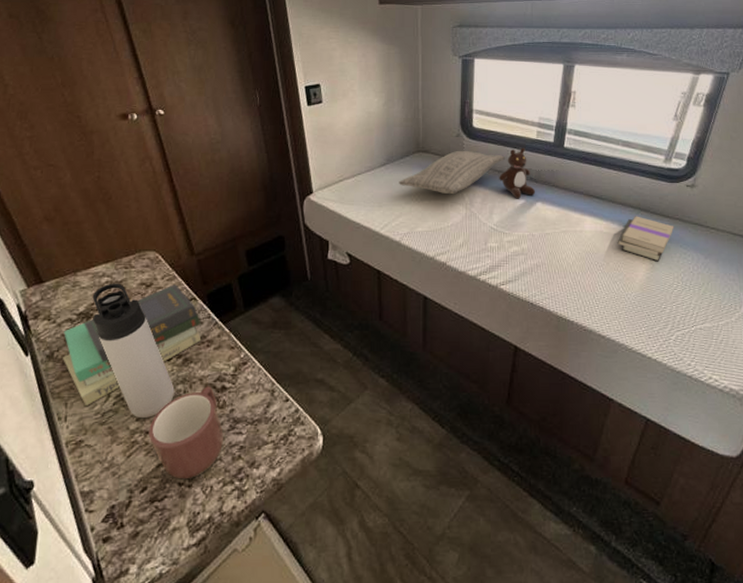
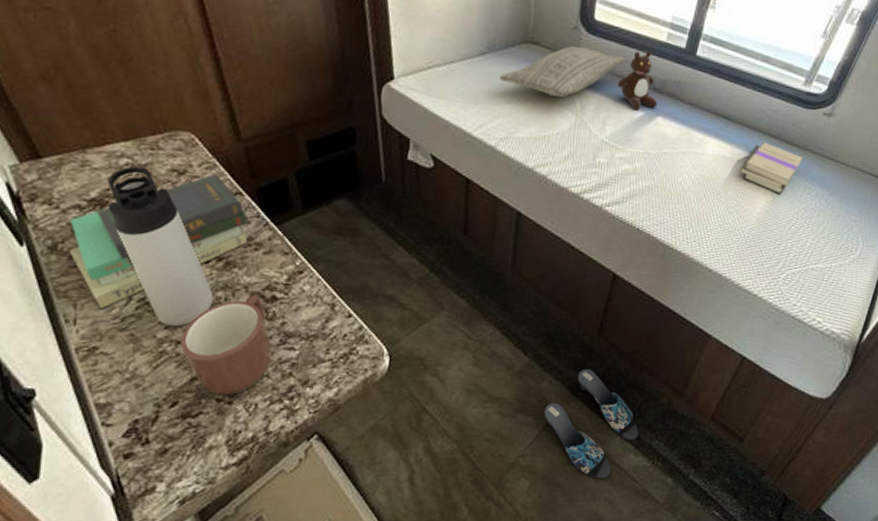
slippers: none [465,438,557,550] -> present [544,368,639,480]

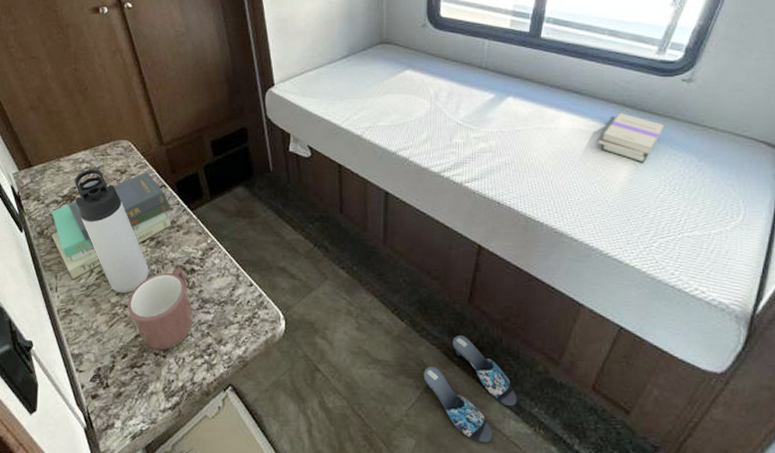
pillow: present [499,46,627,98] -> none [361,41,474,88]
stuffed animal: present [618,50,658,111] -> none [467,38,507,93]

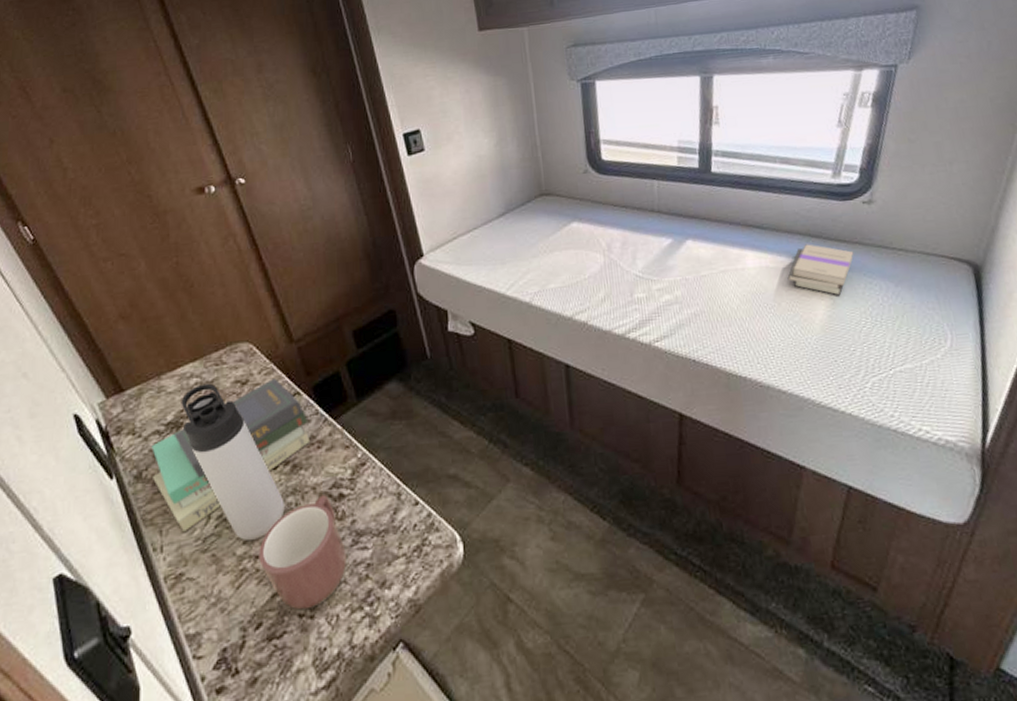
slippers: present [423,334,517,444] -> none [637,525,751,661]

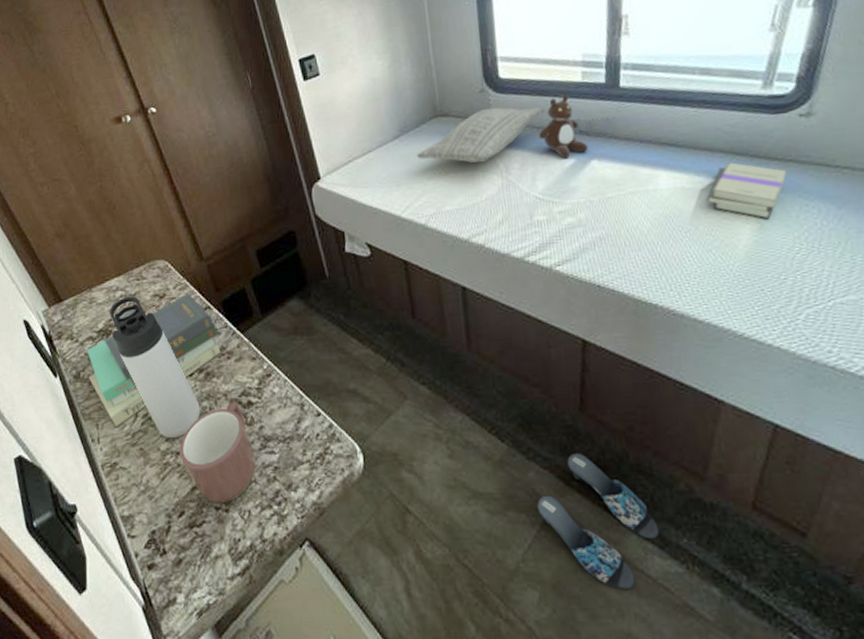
pillow: none [522,187,643,241] -> present [417,107,544,163]
slippers: none [637,525,751,661] -> present [537,452,660,590]
stuffed animal: none [638,177,684,239] -> present [539,94,589,159]

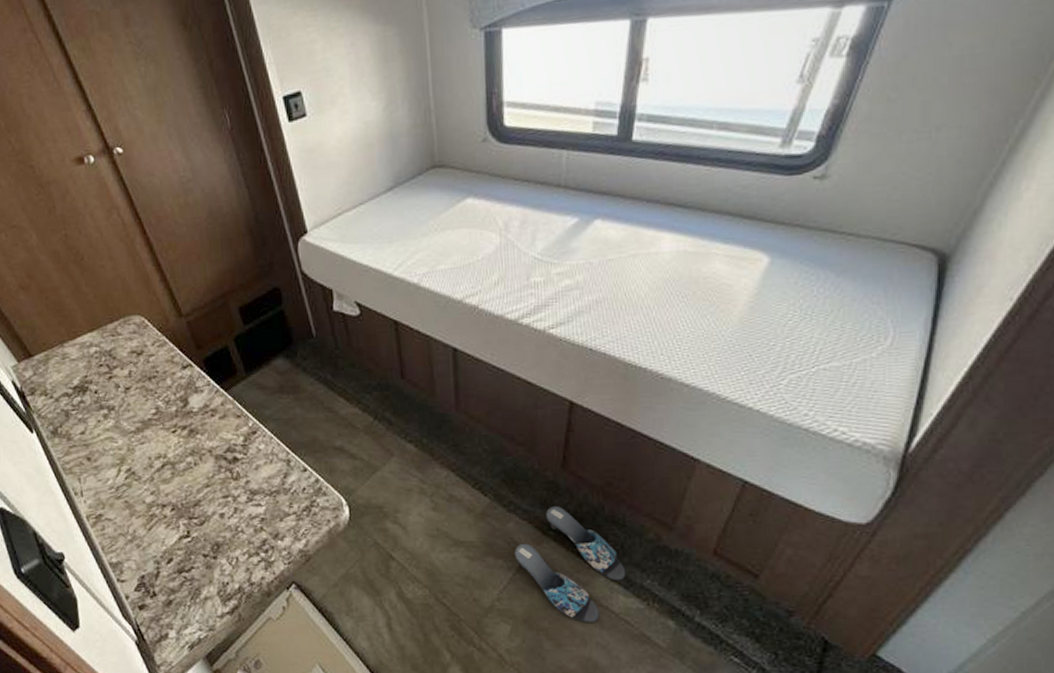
books: present [87,293,221,428] -> none [63,350,205,482]
thermos bottle: present [109,296,200,439] -> none [84,352,185,492]
mug: present [179,401,256,504] -> none [165,457,243,551]
pillow: present [417,107,544,163] -> none [412,158,549,220]
stuffed animal: present [539,94,589,159] -> none [542,147,594,218]
books: present [706,162,787,220] -> none [707,226,792,286]

